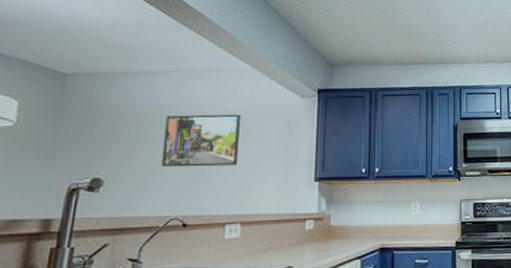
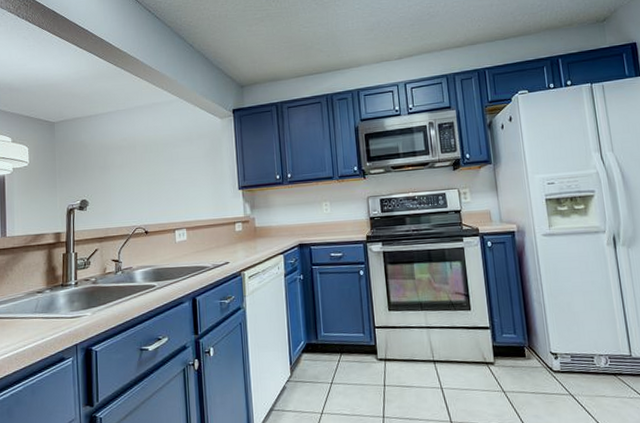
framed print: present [161,114,240,167] -> none [123,139,178,187]

